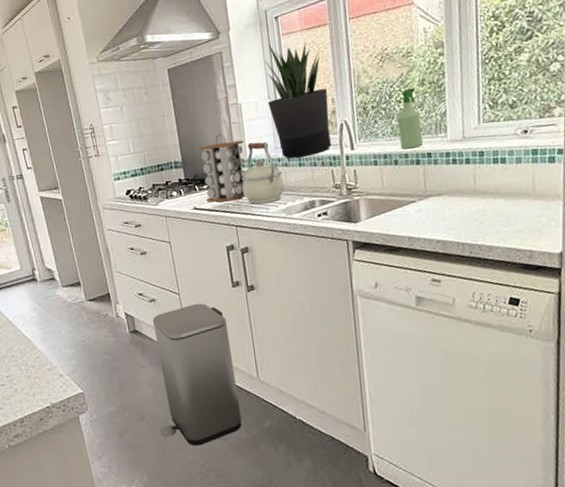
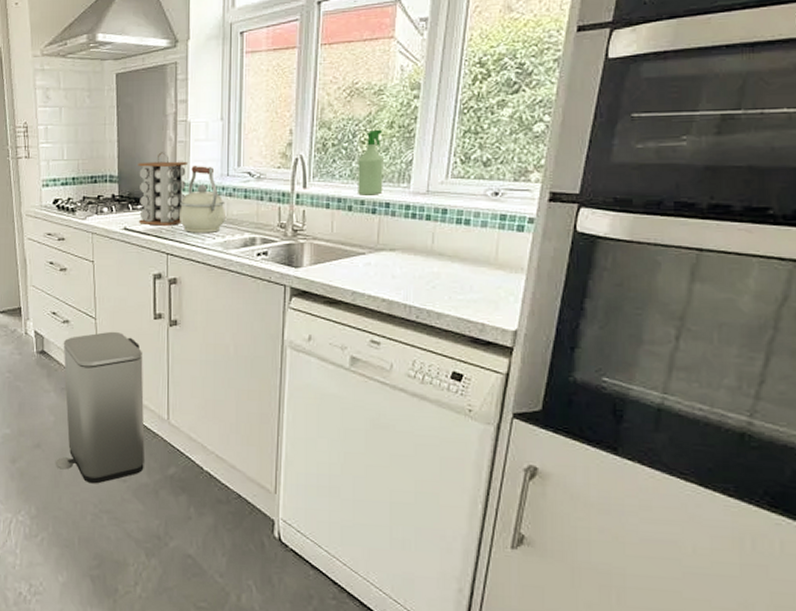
planter: present [265,42,331,159] -> none [219,60,285,189]

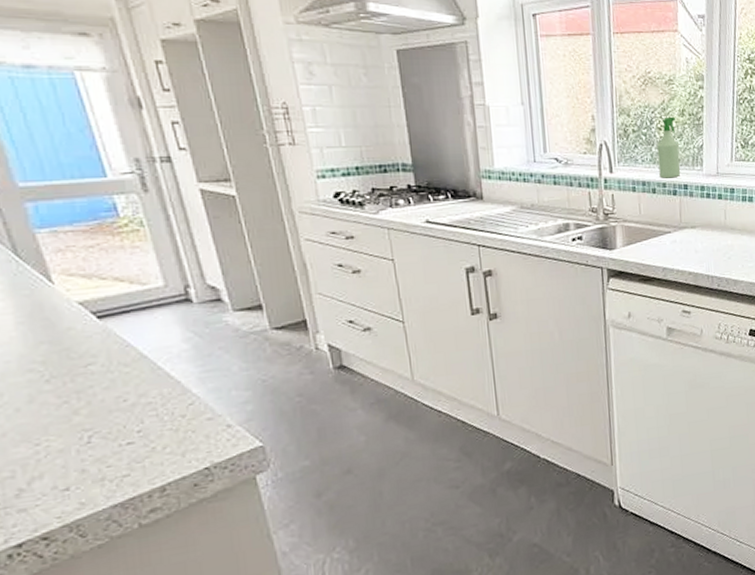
pedal bin: present [55,331,145,484] -> none [366,332,478,499]
spice rack: present [138,151,187,226] -> none [434,136,492,217]
kettle: present [178,165,227,233] -> none [486,151,538,222]

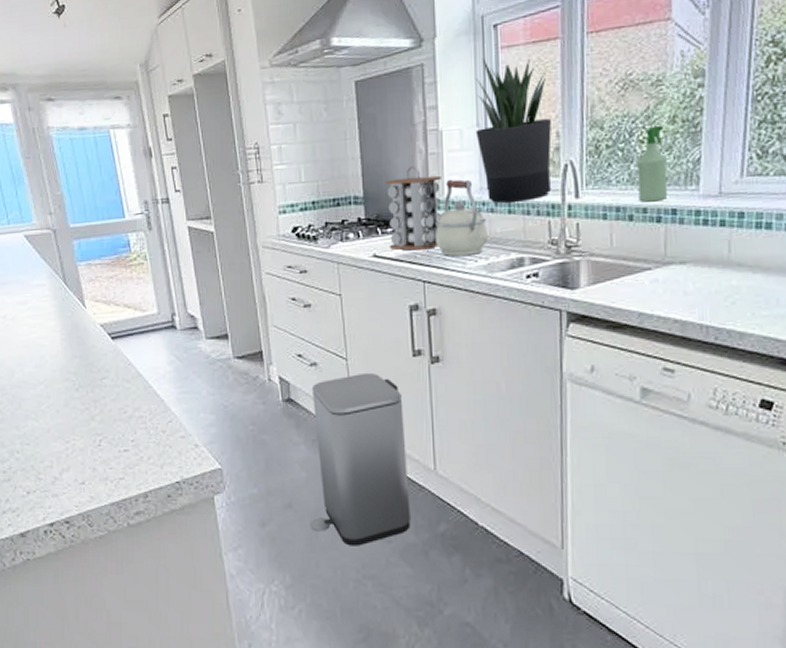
pedal bin: none [366,332,478,499] -> present [309,372,411,546]
spice rack: none [434,136,492,217] -> present [385,165,441,251]
kettle: none [486,151,538,222] -> present [434,179,489,256]
planter: none [519,43,589,175] -> present [475,57,552,203]

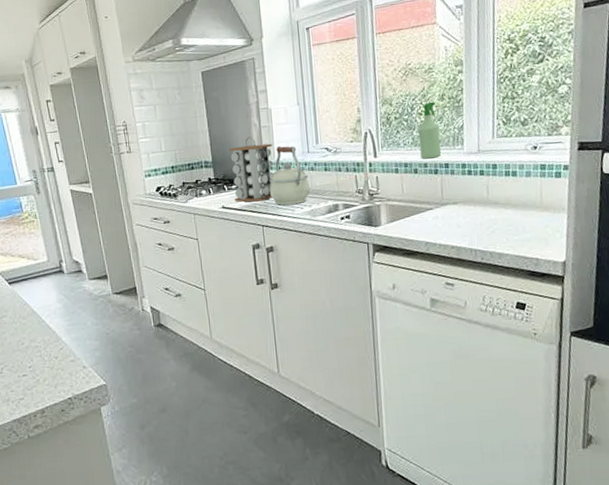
pedal bin: present [309,372,411,546] -> none [177,299,262,439]
planter: present [475,57,552,203] -> none [295,53,356,163]

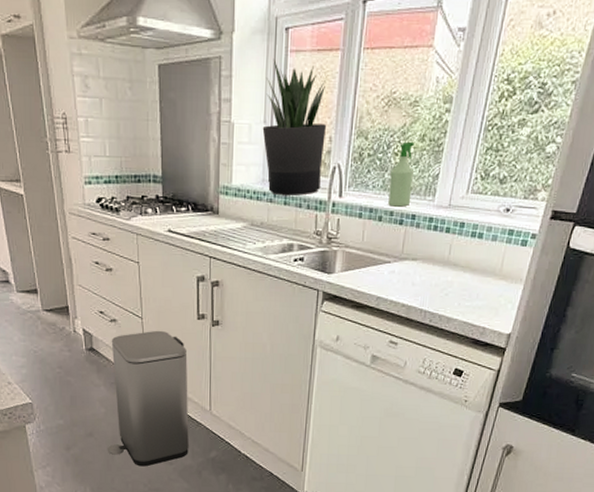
pedal bin: none [177,299,262,439] -> present [107,330,189,467]
spice rack: present [228,136,274,203] -> none [181,152,230,230]
kettle: present [269,145,311,205] -> none [221,168,267,238]
planter: none [295,53,356,163] -> present [262,58,327,195]

